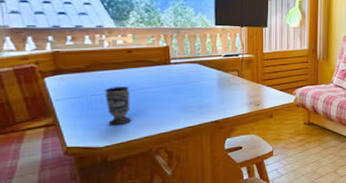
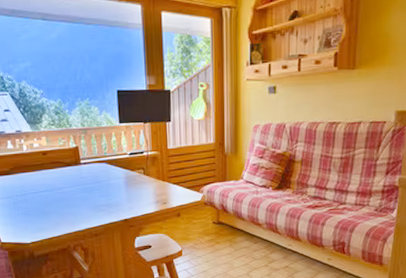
cup: present [105,87,132,125] -> none [27,187,51,223]

